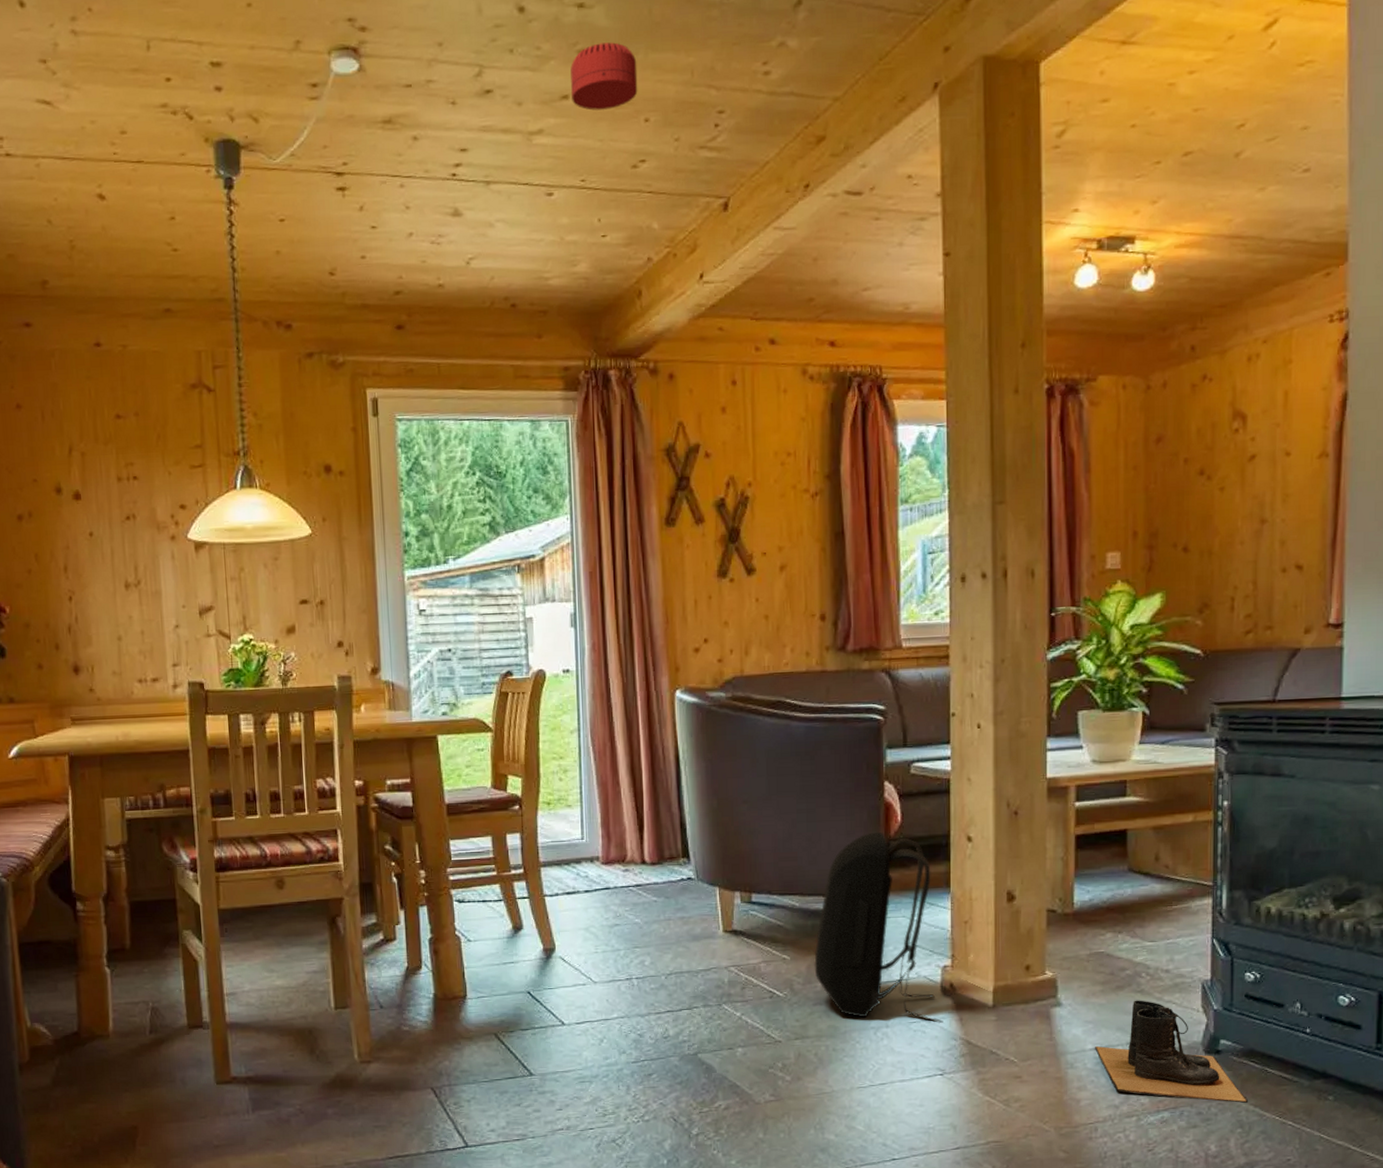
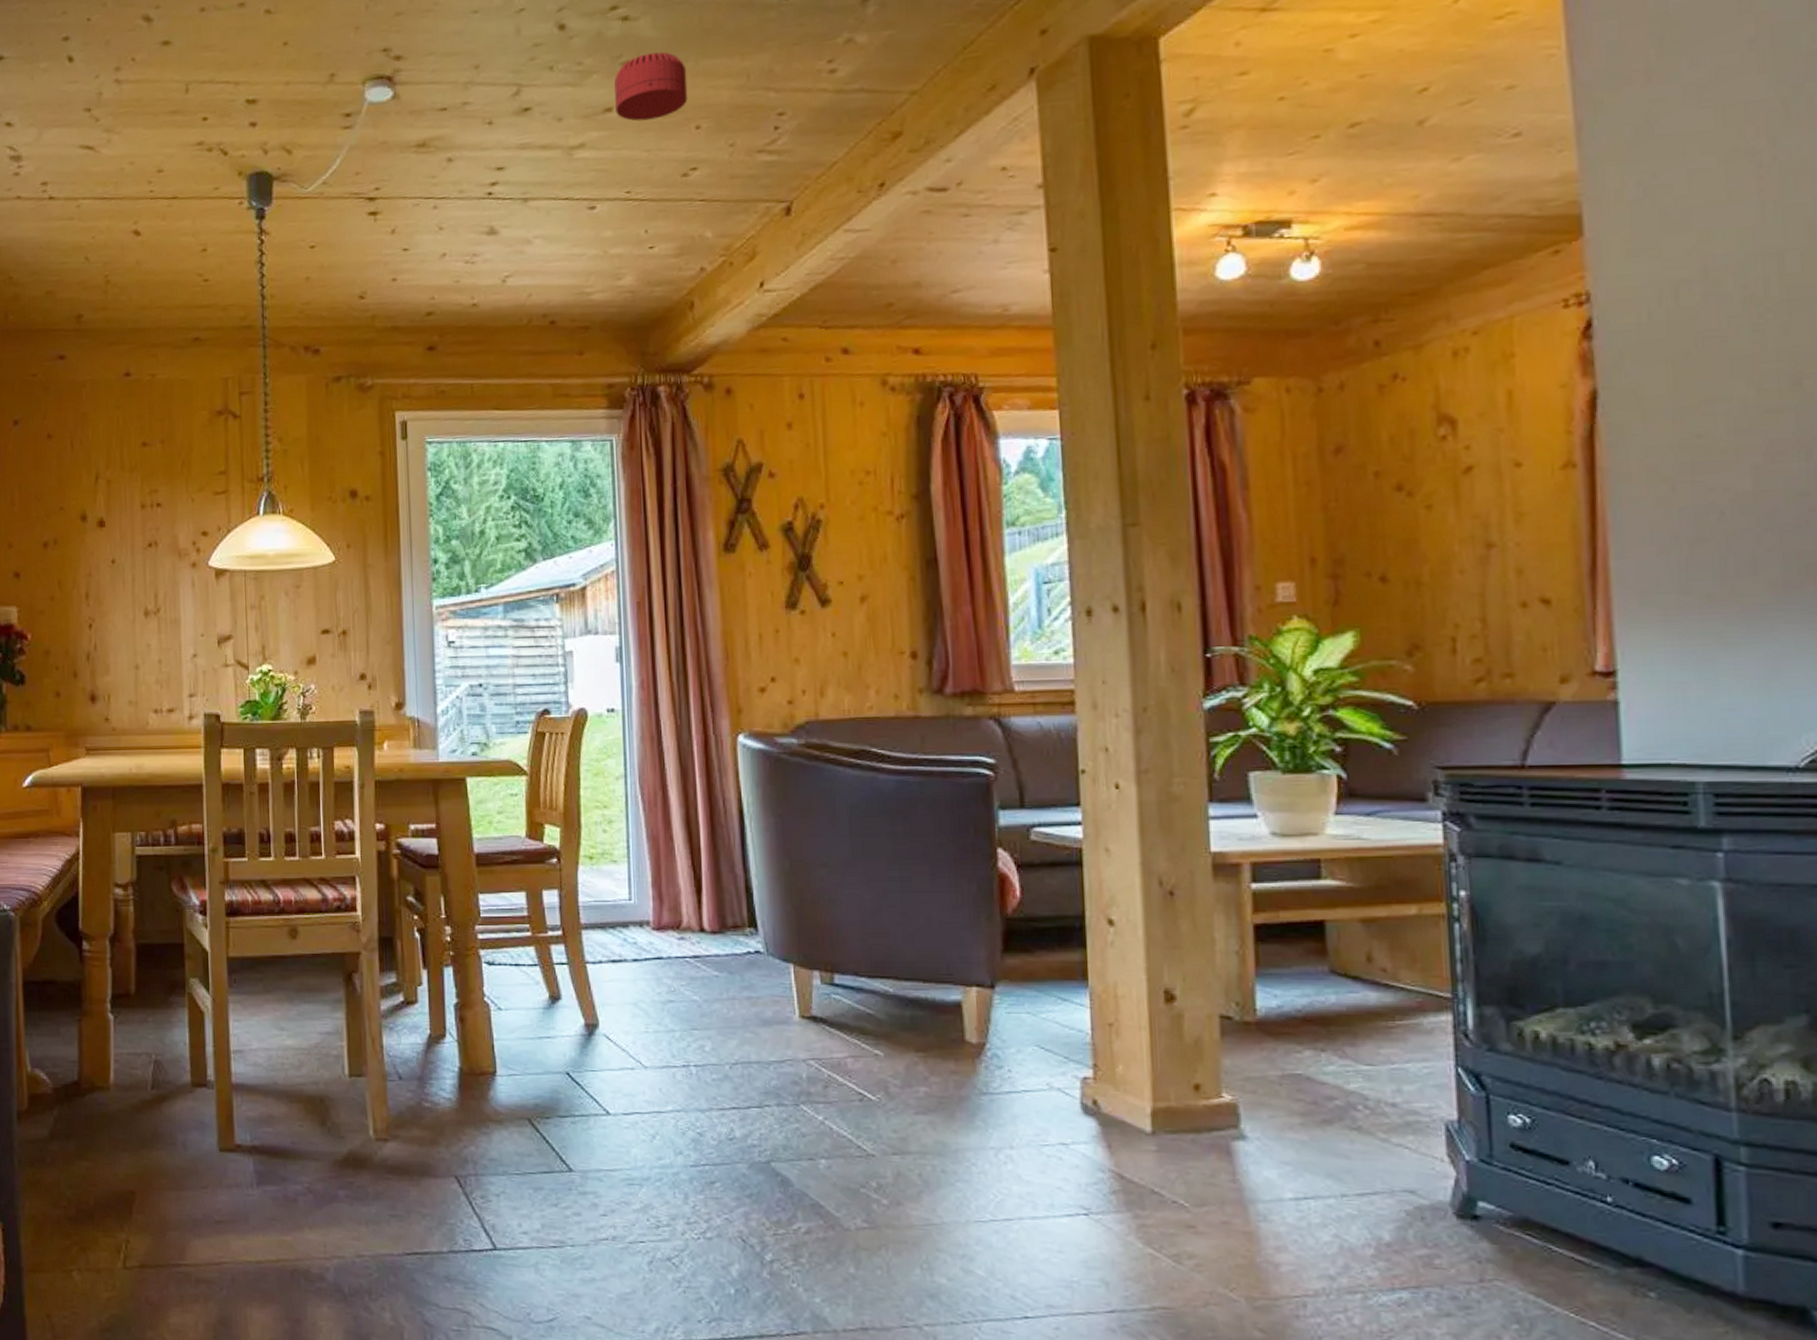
backpack: present [814,831,943,1024] -> none [914,908,1086,1150]
boots: present [1095,1000,1248,1103] -> none [1297,1139,1525,1290]

